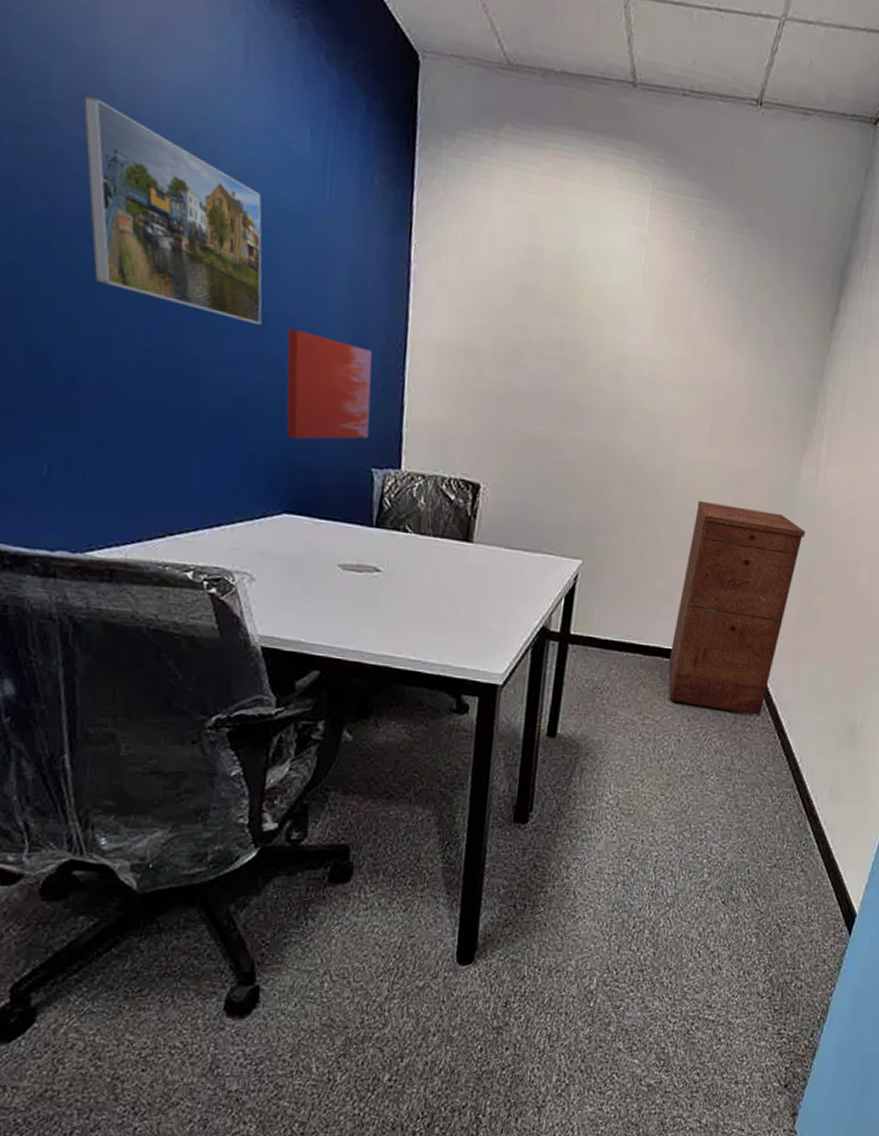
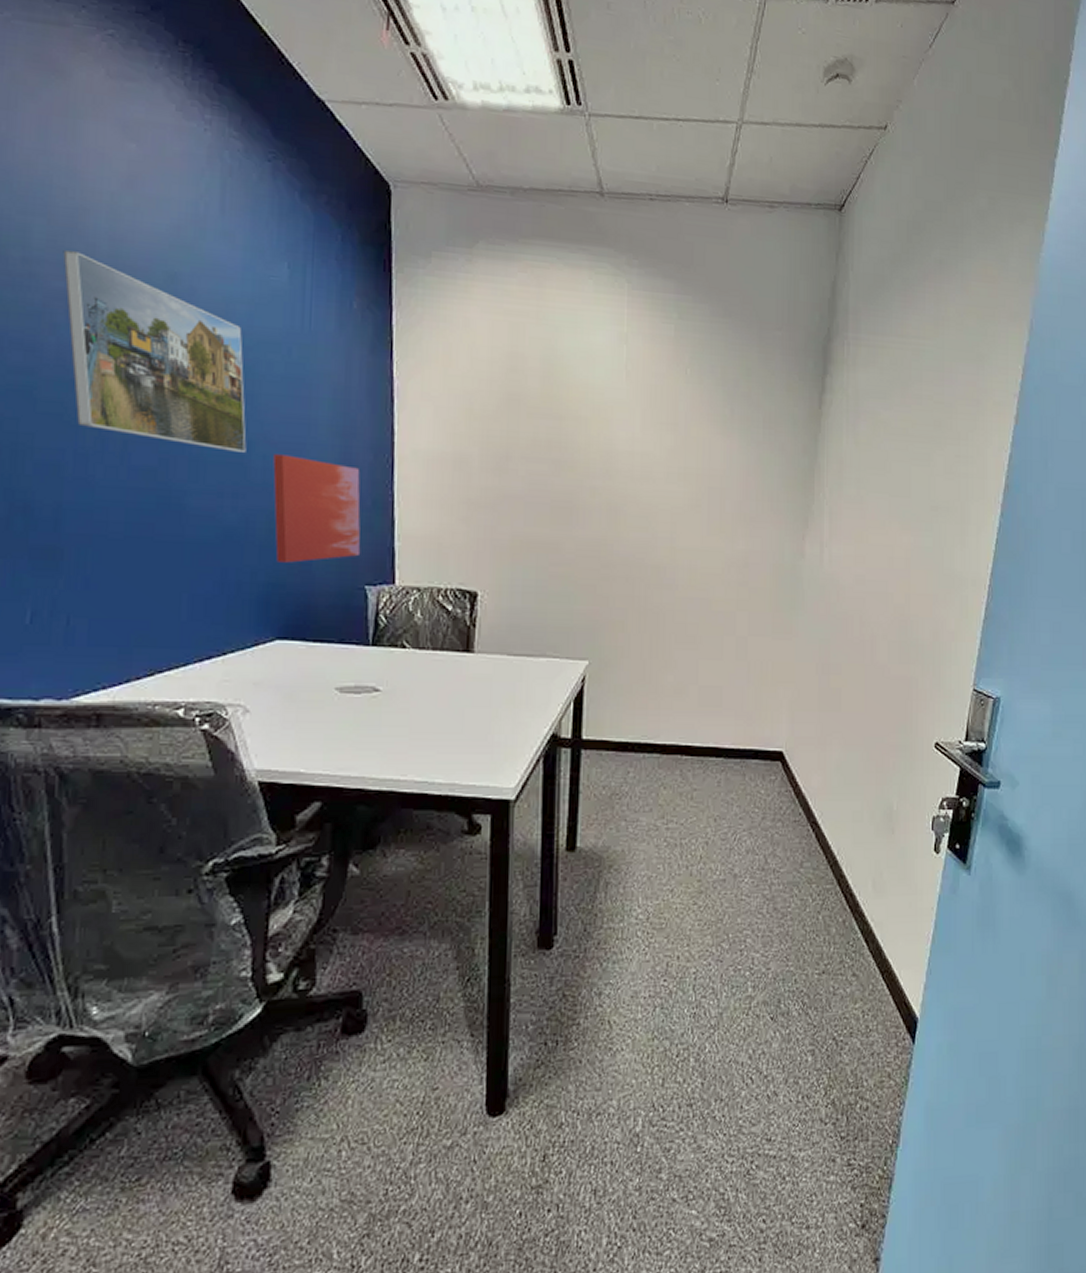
filing cabinet: present [668,500,806,715] -> none [688,588,816,808]

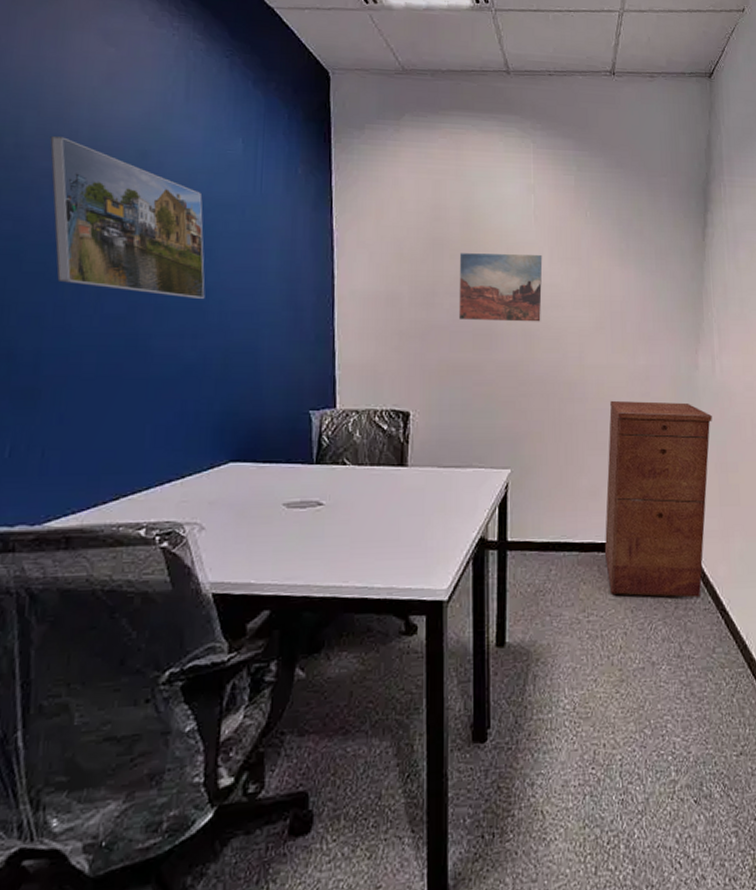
wall art: present [273,454,361,563] -> none [228,299,306,393]
wall art: none [536,411,634,496] -> present [459,253,543,322]
filing cabinet: none [688,588,816,808] -> present [604,400,712,598]

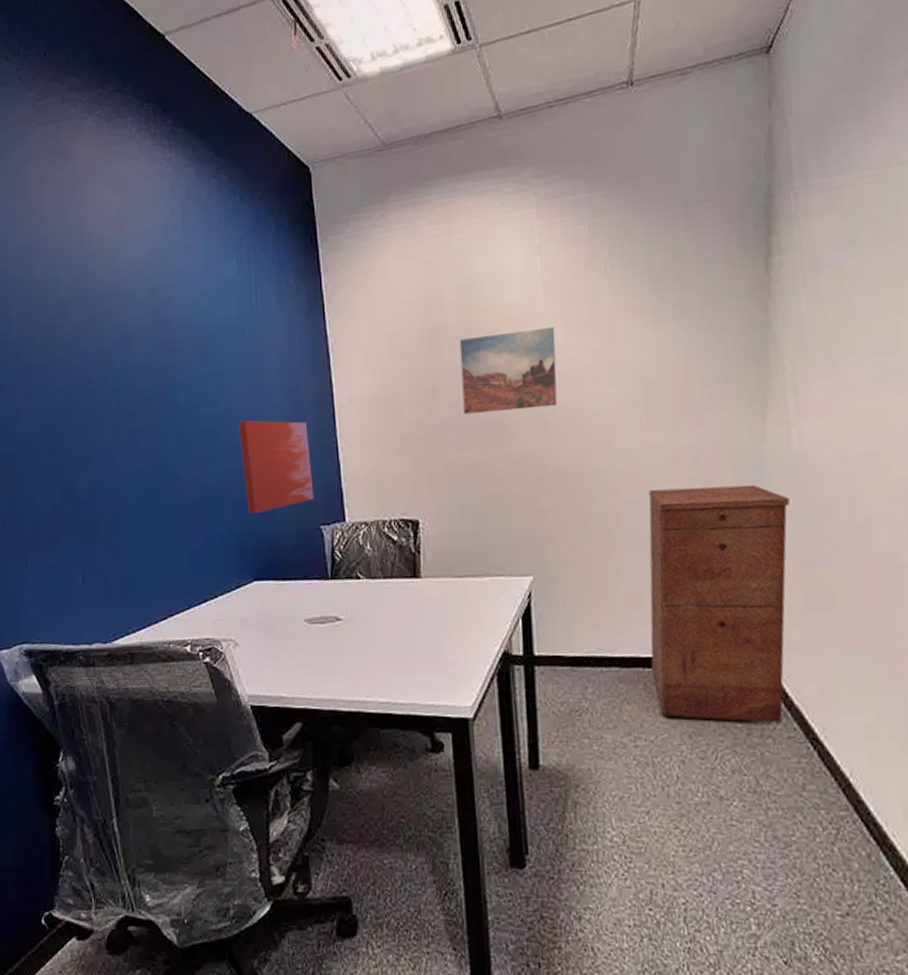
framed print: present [50,136,205,299] -> none [81,289,218,426]
wall art: none [228,299,306,393] -> present [238,420,315,514]

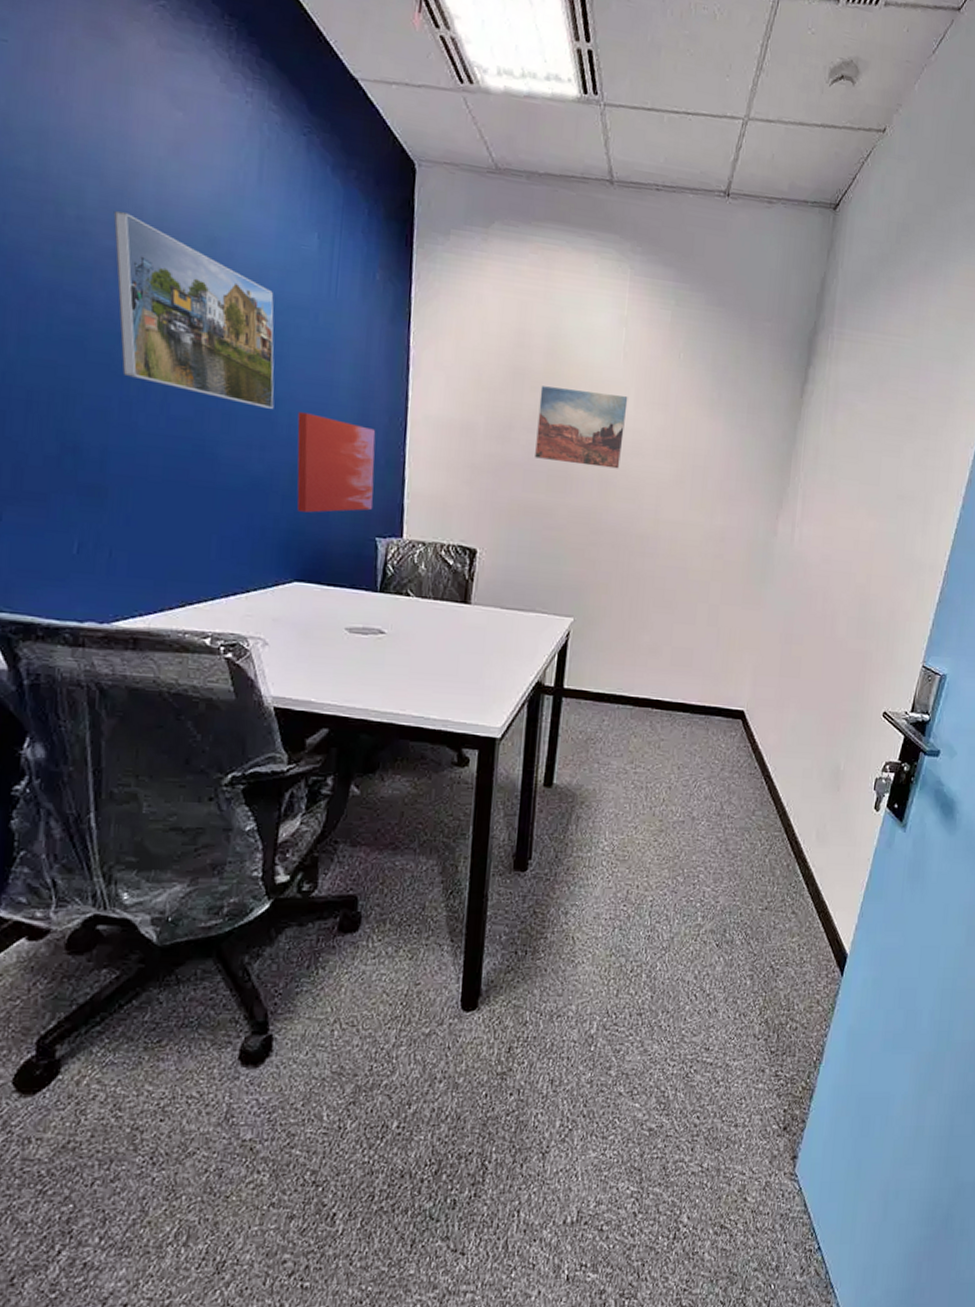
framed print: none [81,289,218,426] -> present [113,211,274,409]
filing cabinet: present [648,484,790,723] -> none [658,558,784,762]

